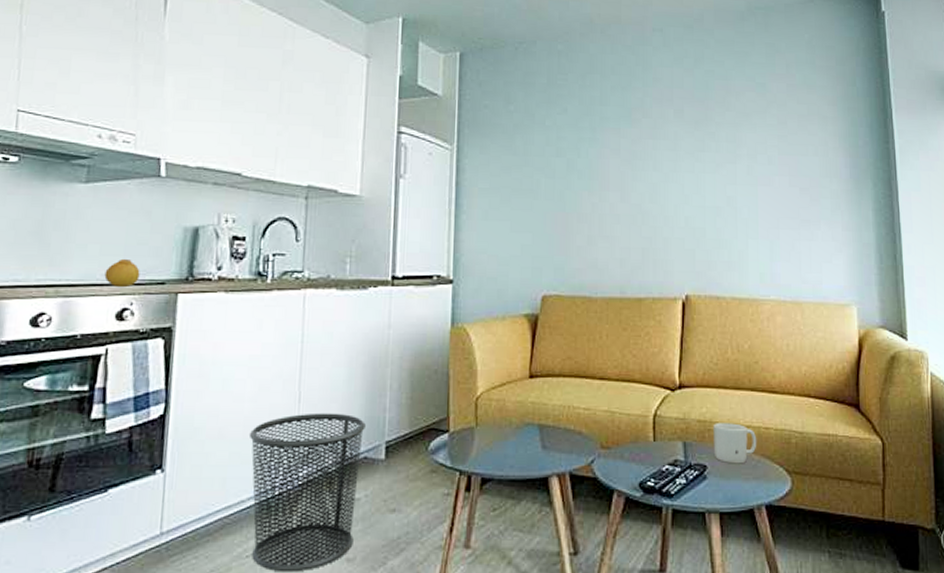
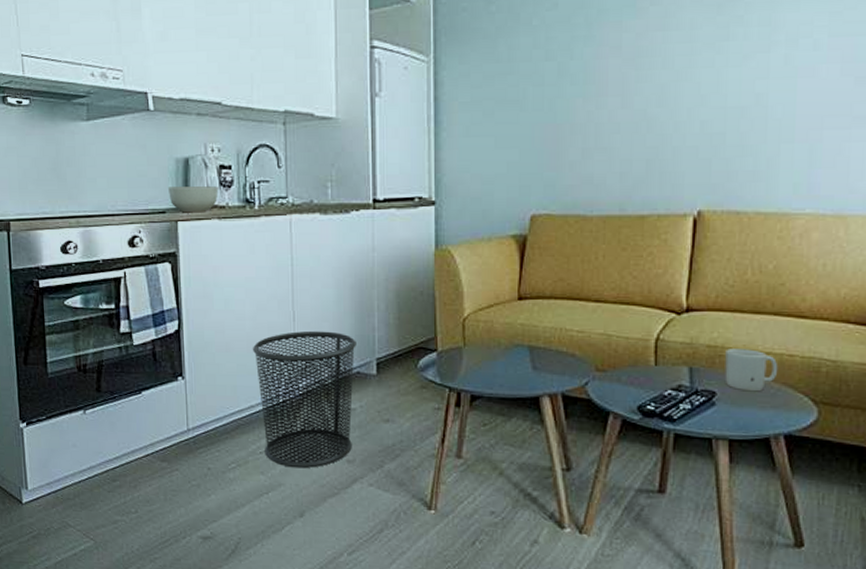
fruit: present [104,258,140,288] -> none [114,190,143,217]
bowl: none [170,256,229,285] -> present [167,186,219,213]

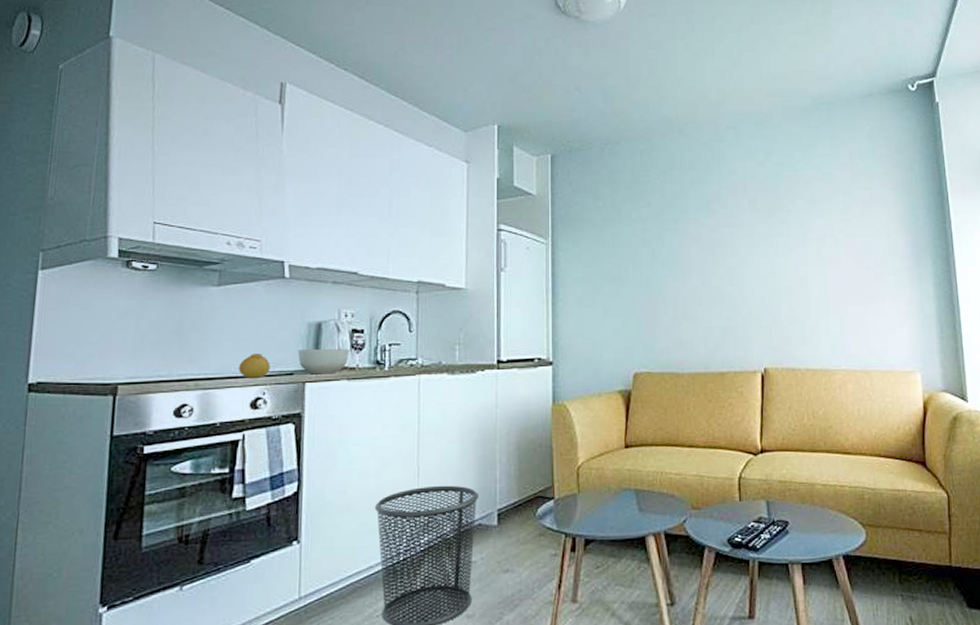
fruit: none [114,190,143,217] -> present [238,353,270,379]
mug: present [724,349,778,392] -> none [793,482,834,520]

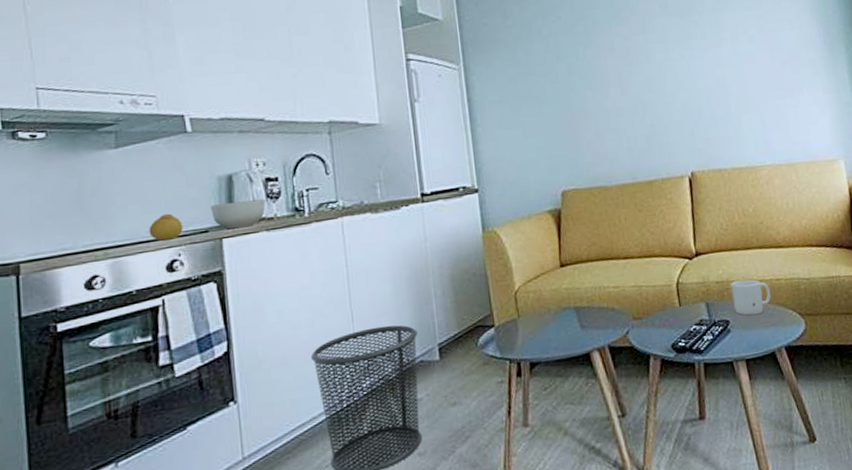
mug: none [793,482,834,520] -> present [730,279,771,316]

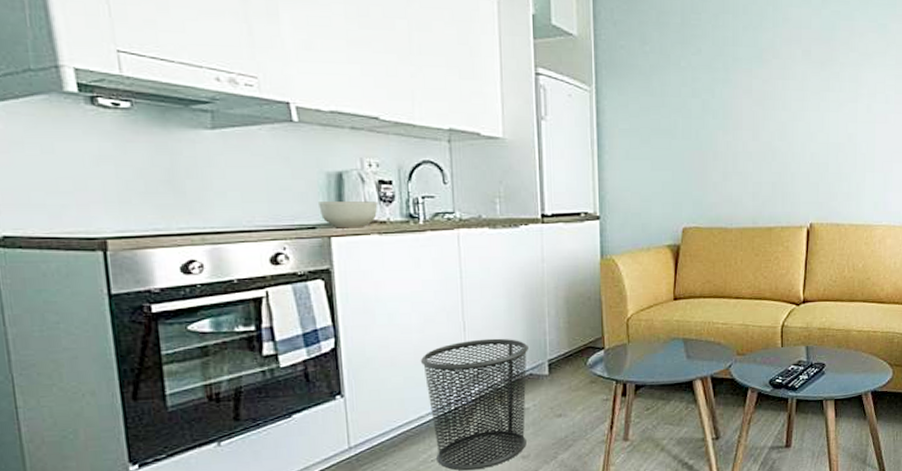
fruit: present [149,213,183,242] -> none [251,205,288,234]
mug: present [730,279,771,316] -> none [831,329,867,362]

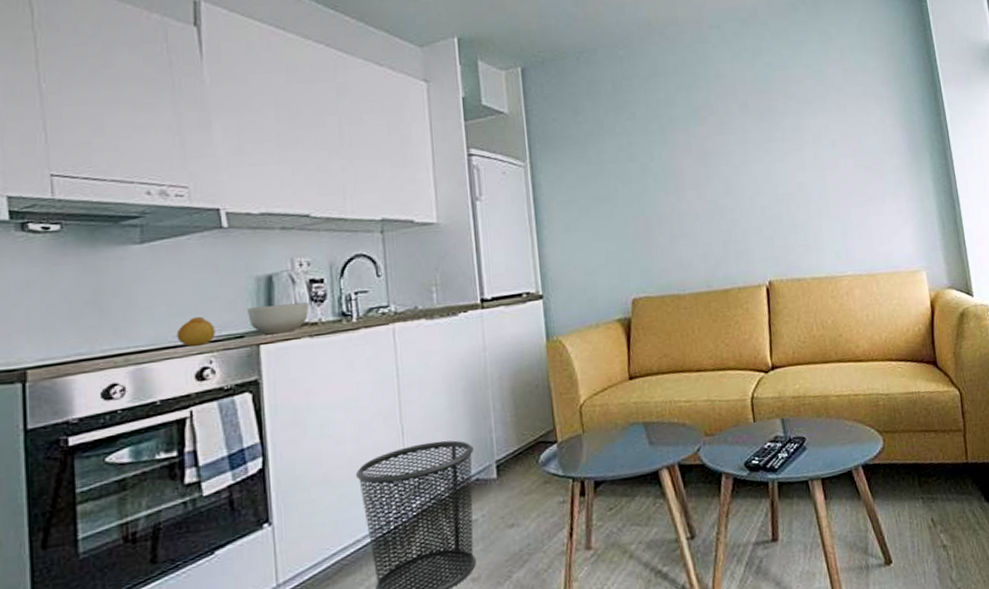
fruit: none [251,205,288,234] -> present [176,316,216,348]

